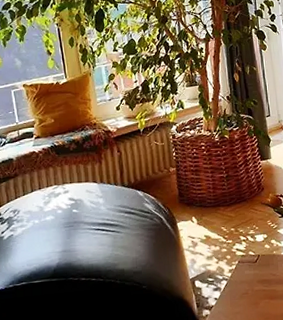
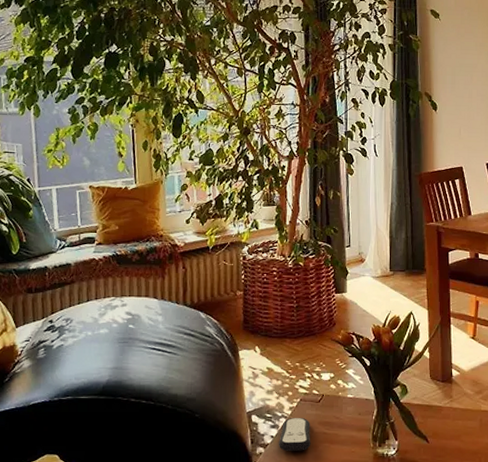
remote control: none [222,278,252,311] -> present [278,417,311,451]

